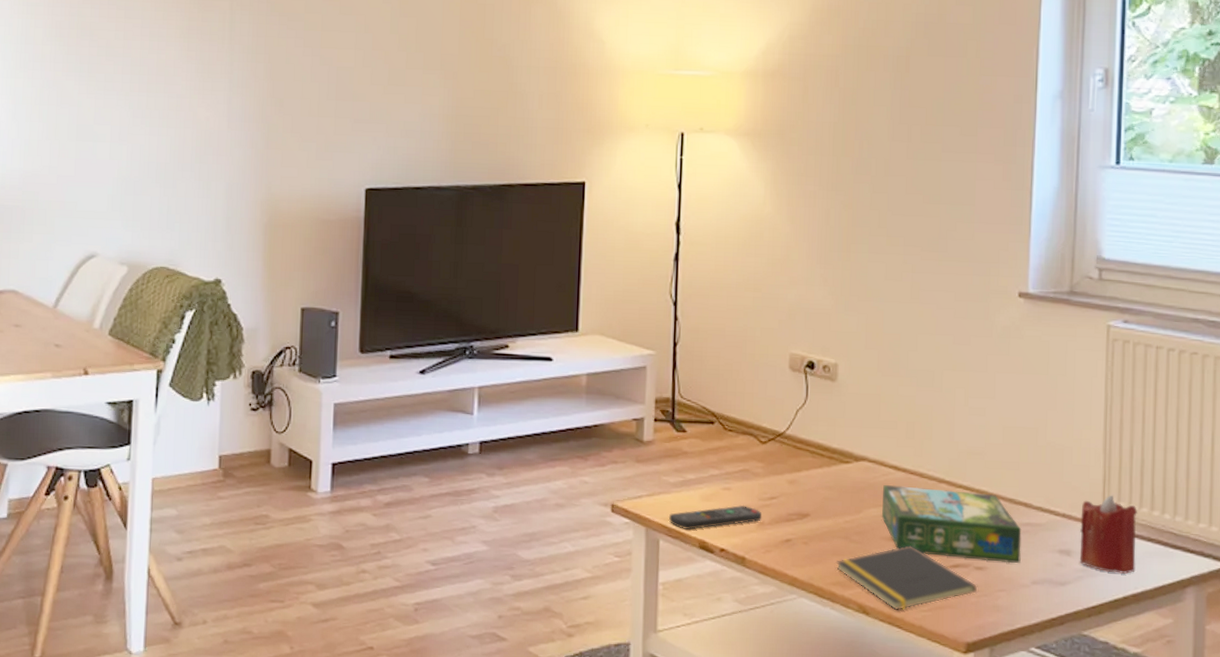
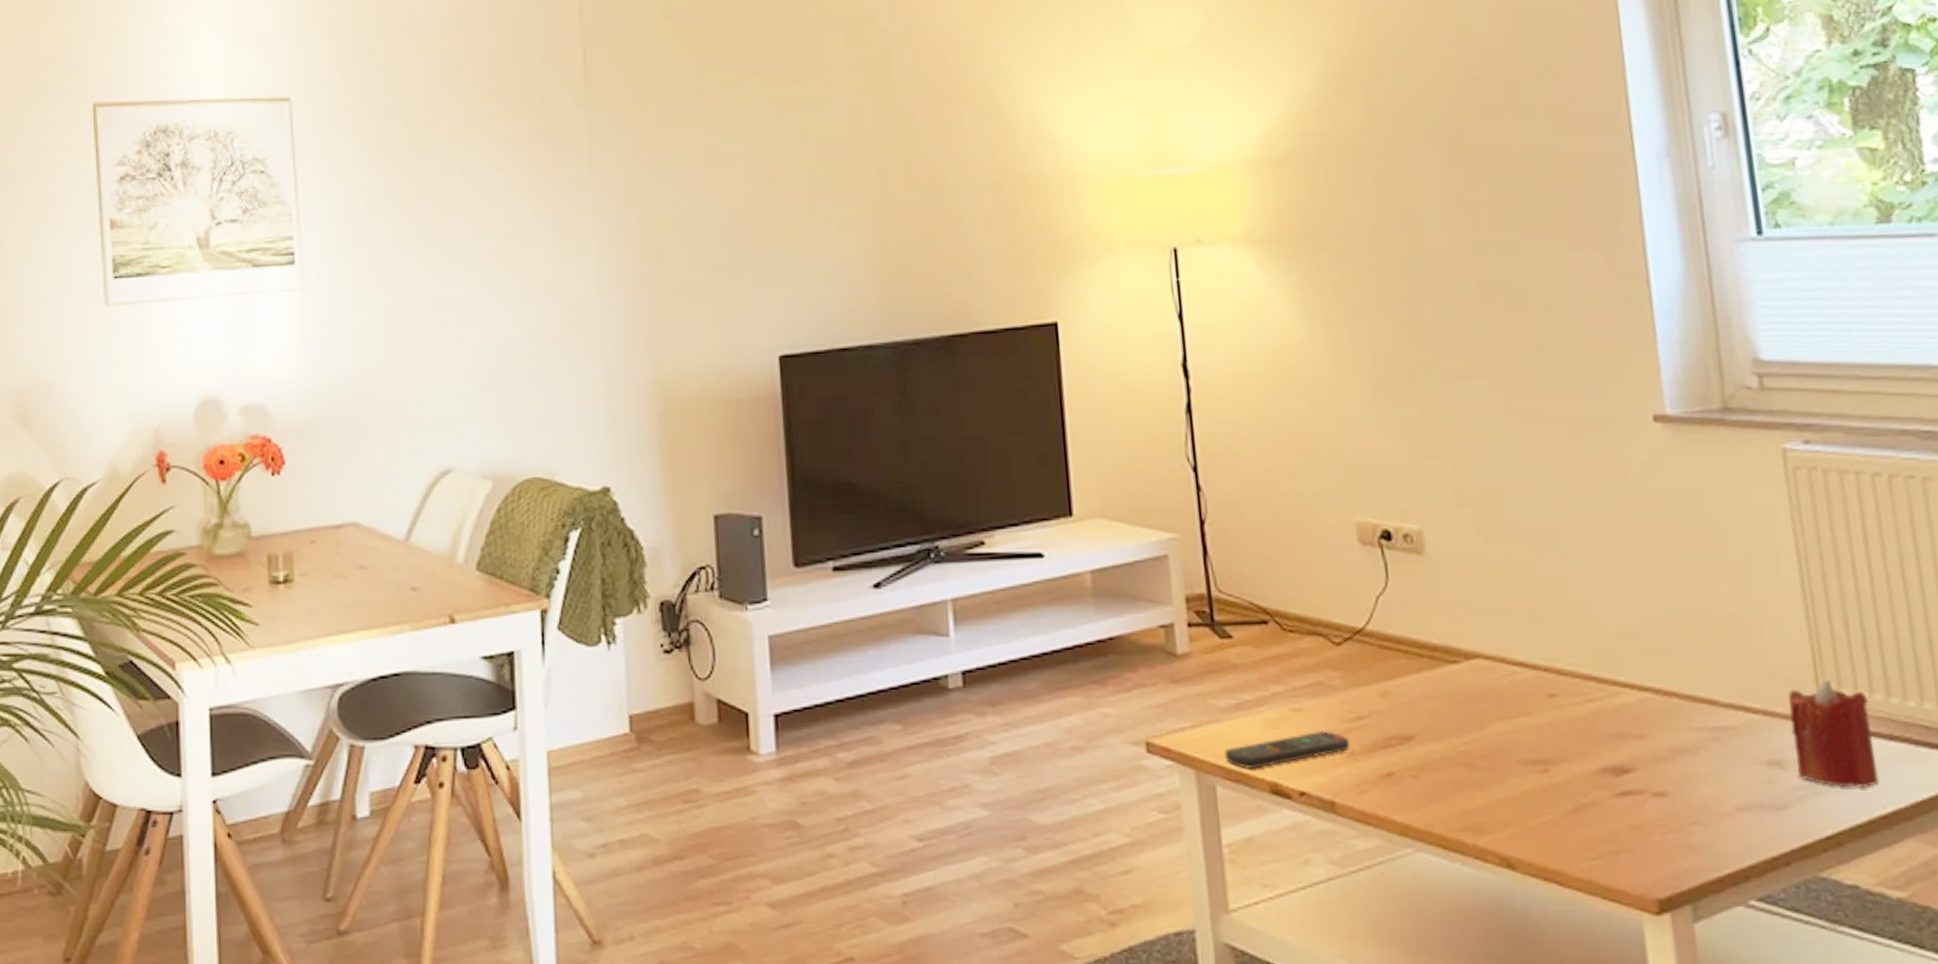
notepad: present [835,545,978,611] -> none [1459,769,1662,861]
board game: present [881,484,1022,564] -> none [1508,687,1716,785]

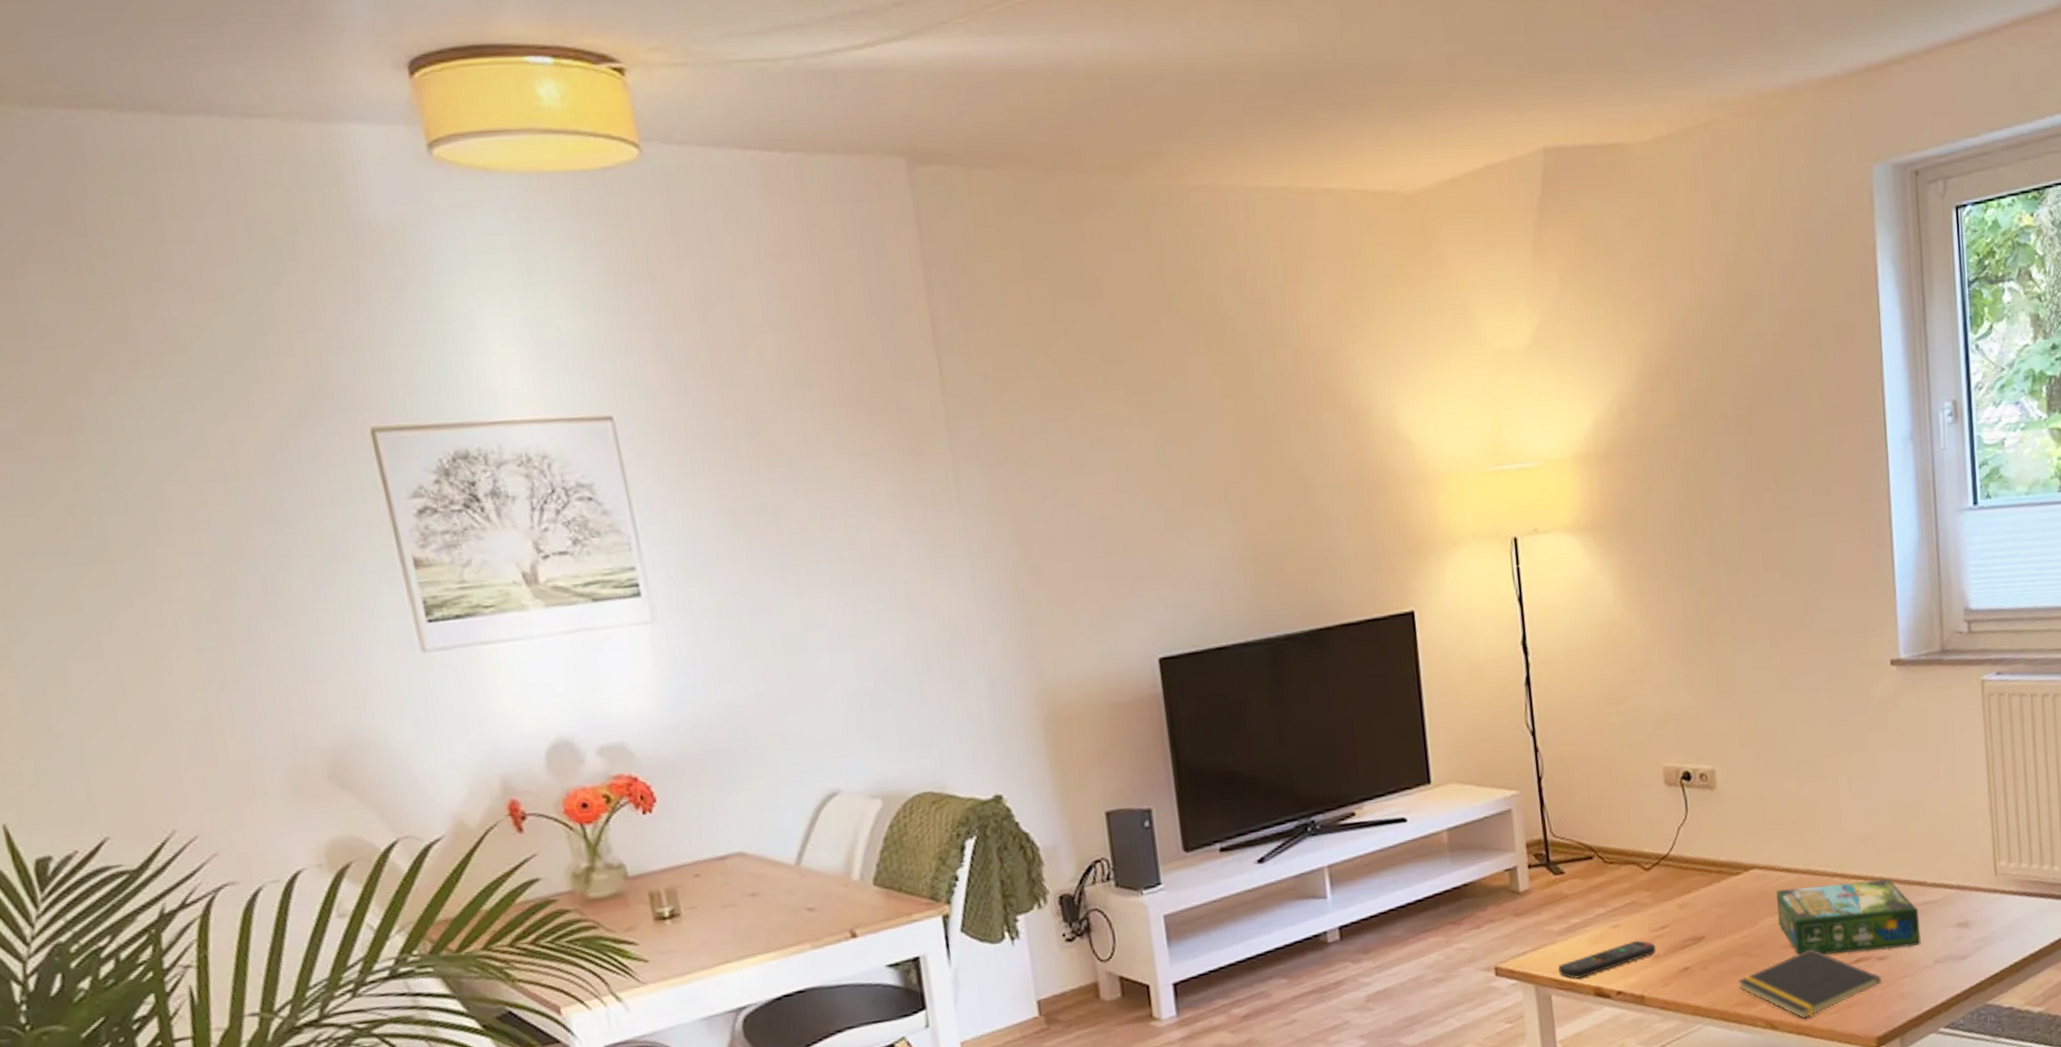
notepad: none [1459,769,1662,861] -> present [1737,949,1882,1019]
board game: none [1508,687,1716,785] -> present [1776,879,1921,956]
candle: present [1788,679,1880,788] -> none [1974,857,2032,937]

